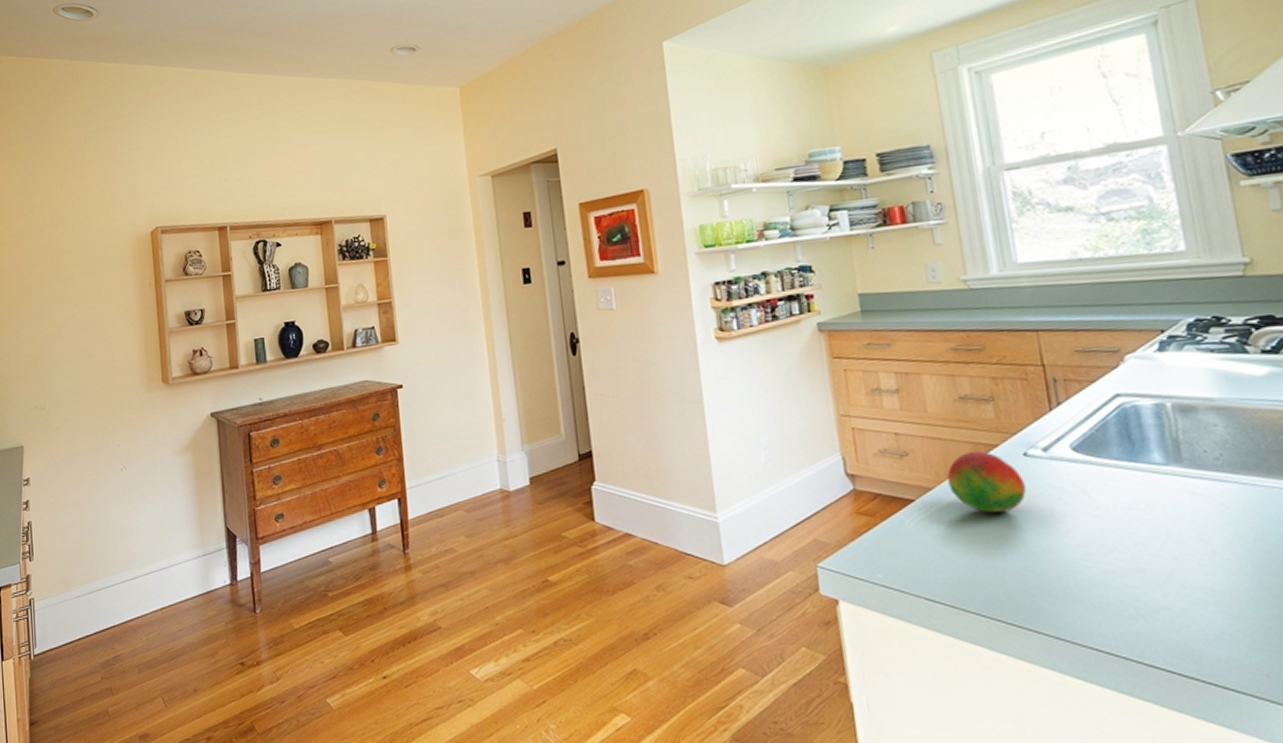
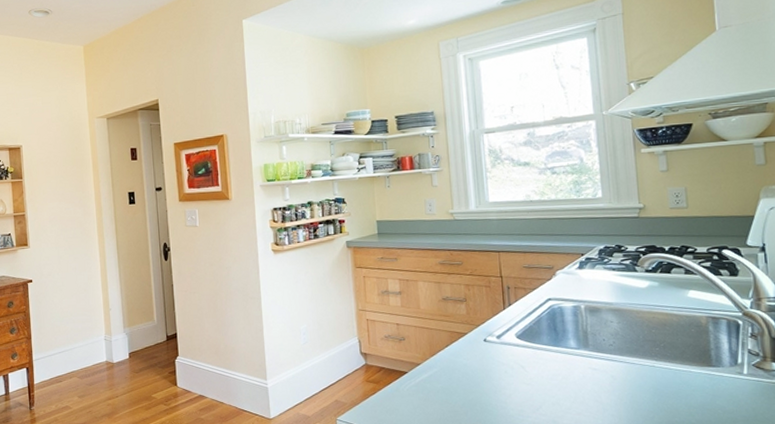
fruit: present [947,451,1026,513] -> none [431,338,484,382]

